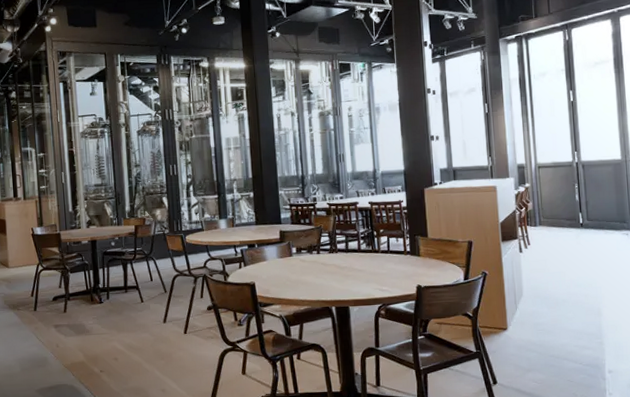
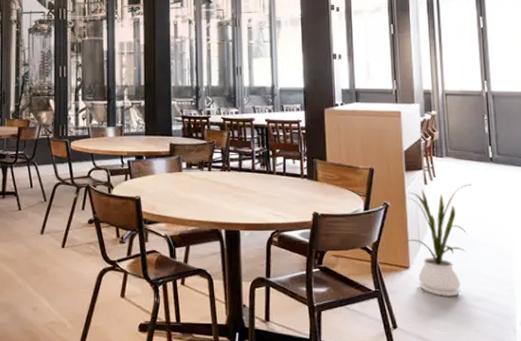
house plant: none [501,249,564,353] -> present [404,184,472,297]

